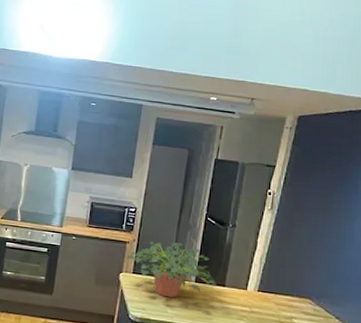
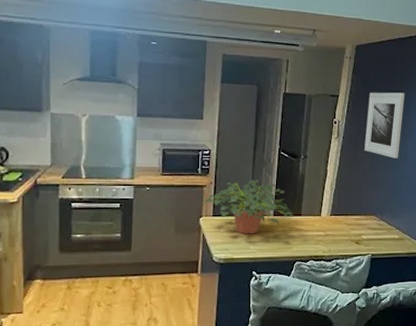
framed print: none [302,165,354,240] -> present [364,92,405,158]

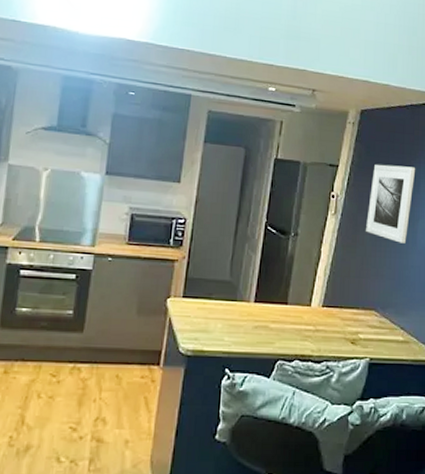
potted plant: present [205,180,293,235] -> none [175,257,278,323]

